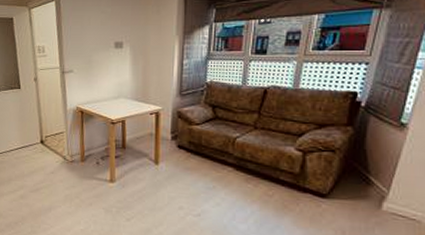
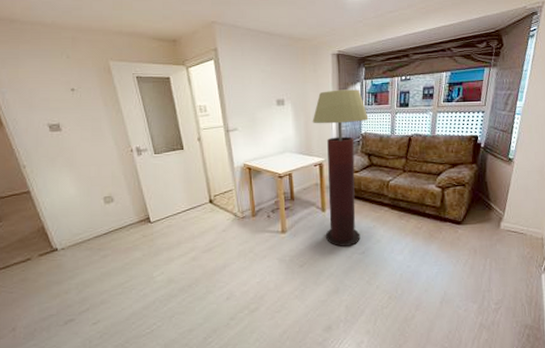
floor lamp: none [151,33,216,206] -> present [312,89,369,247]

